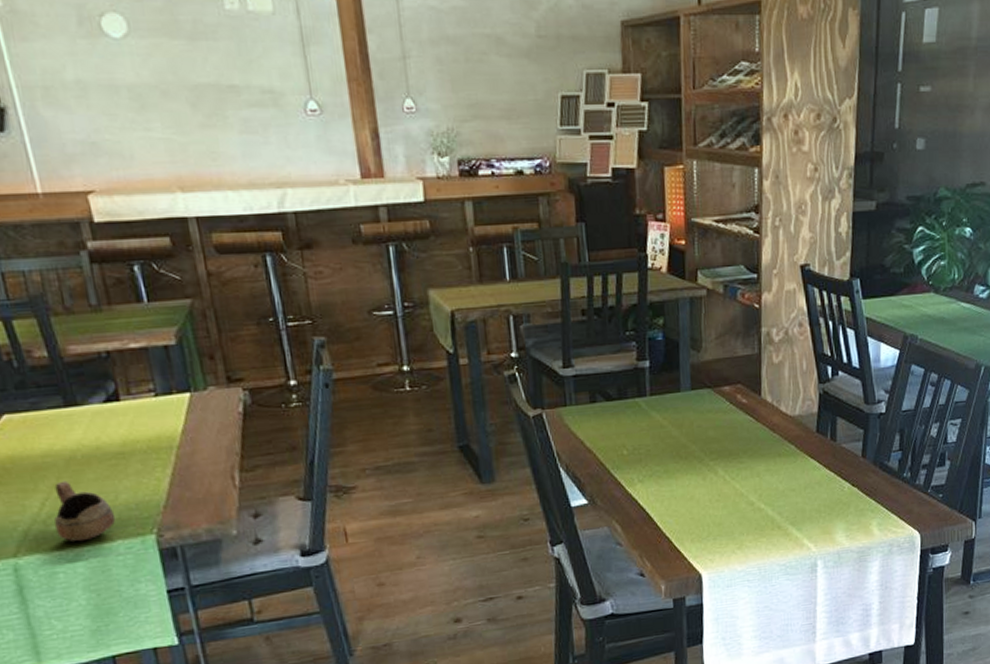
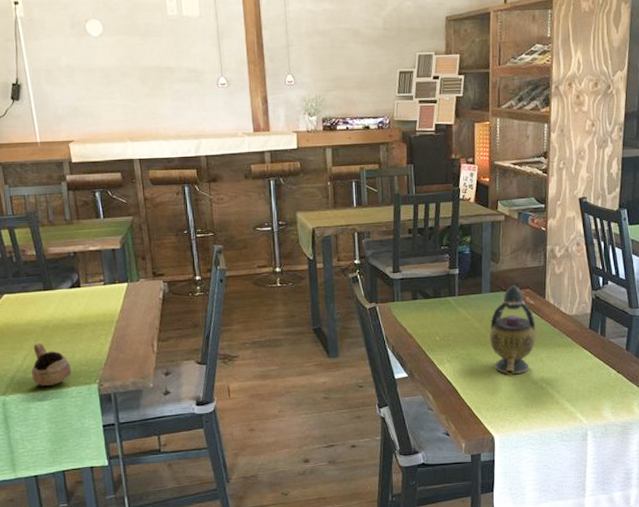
teapot: none [691,377,751,496] -> present [489,283,537,375]

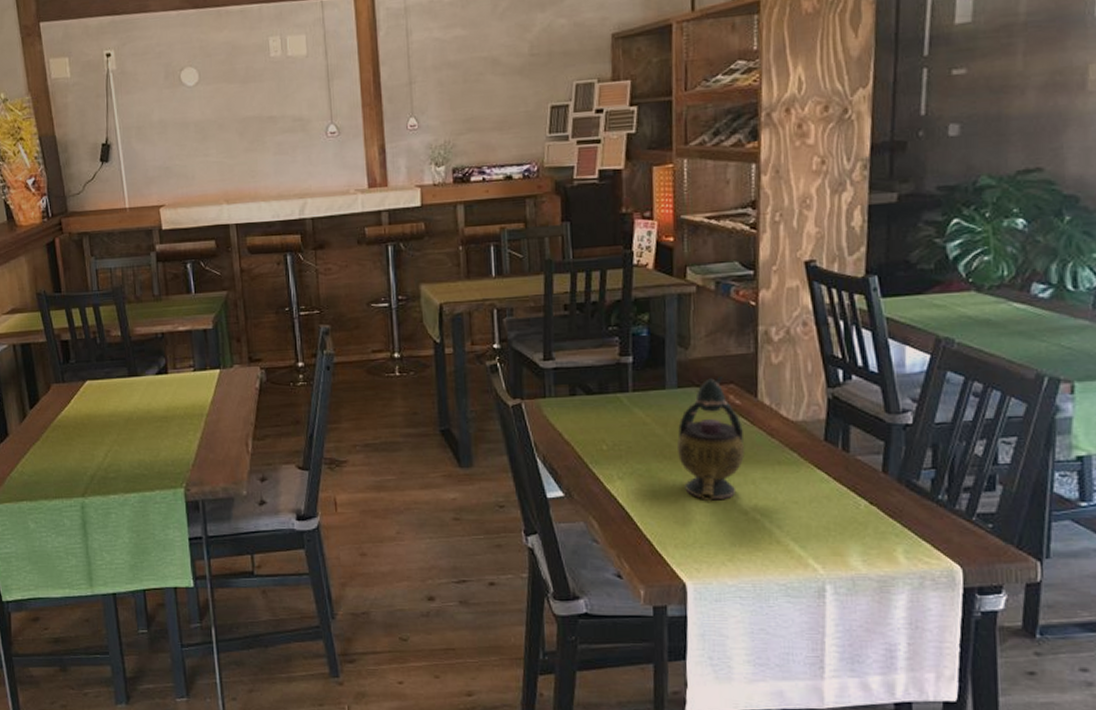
cup: present [32,342,72,387] -> none [113,437,156,489]

